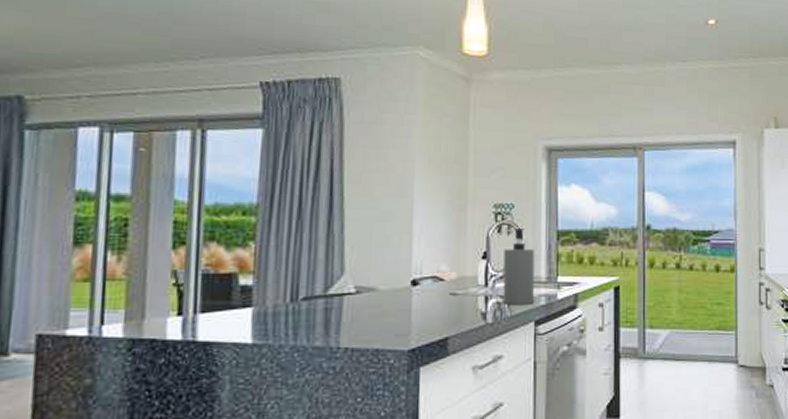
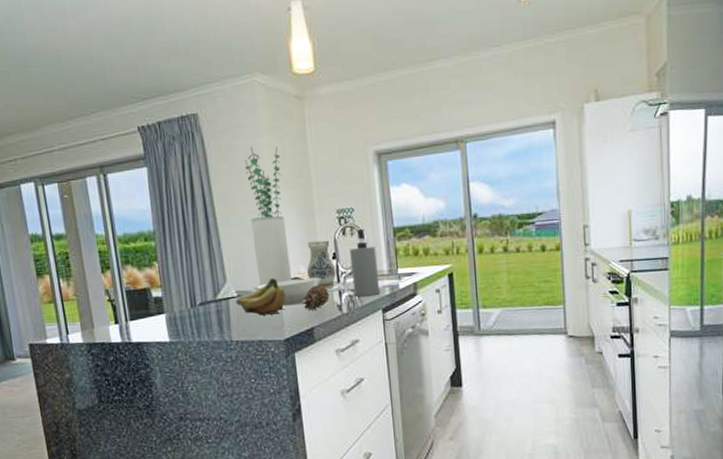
fruit: none [352,275,420,318] -> present [236,278,287,316]
bowl: none [377,278,466,309] -> present [252,277,321,306]
vase: none [386,123,436,283] -> present [244,146,292,286]
fruit: none [437,287,473,318] -> present [302,285,330,312]
ceramic pitcher: none [448,236,485,292] -> present [306,240,337,289]

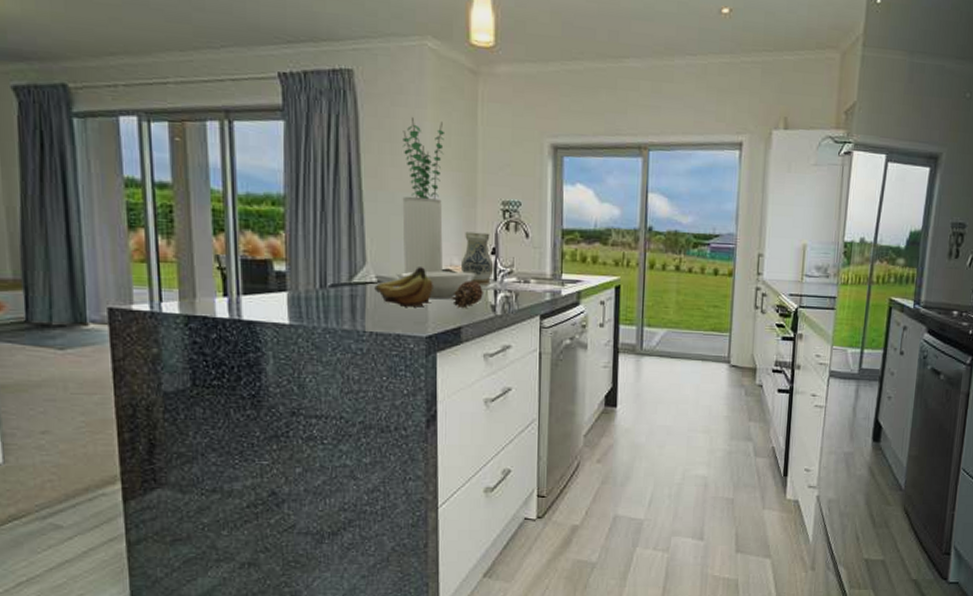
soap dispenser: present [343,229,381,298] -> none [506,226,541,301]

